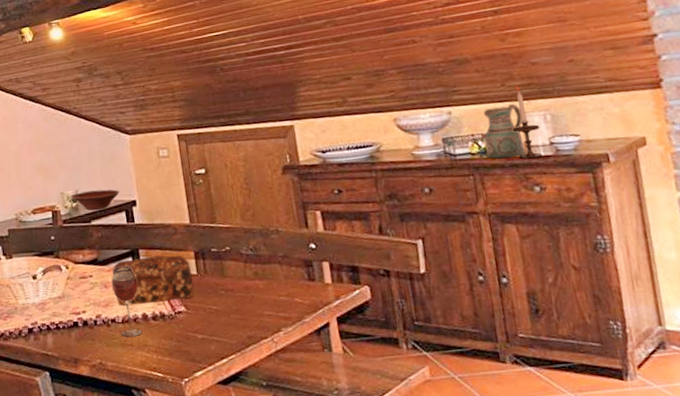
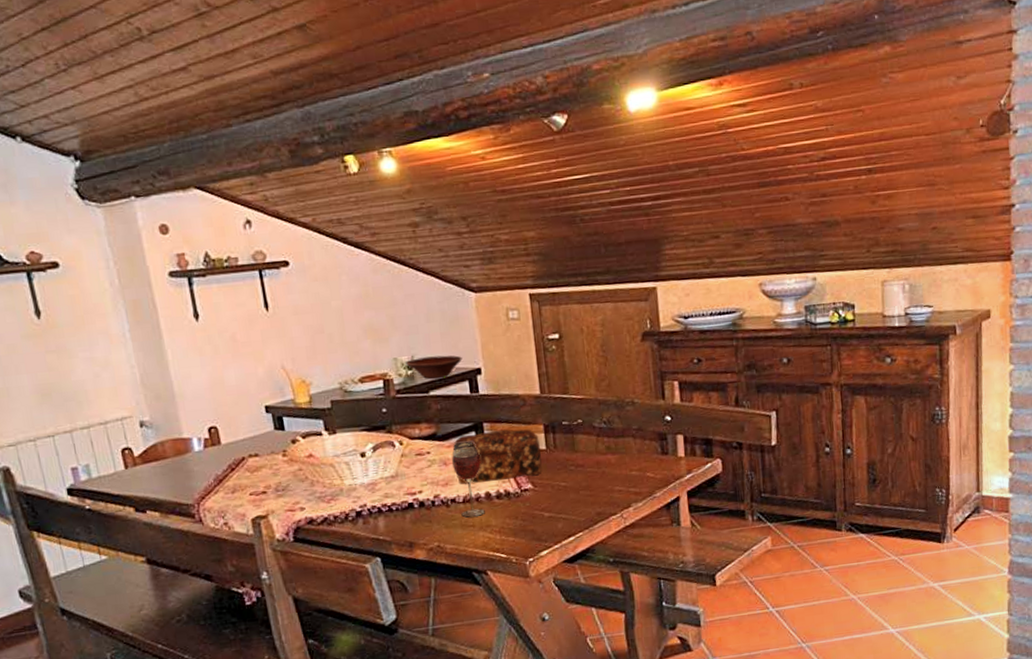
ceramic pitcher: present [483,104,526,159] -> none [845,272,883,329]
candlestick: present [512,86,543,160] -> none [872,253,898,330]

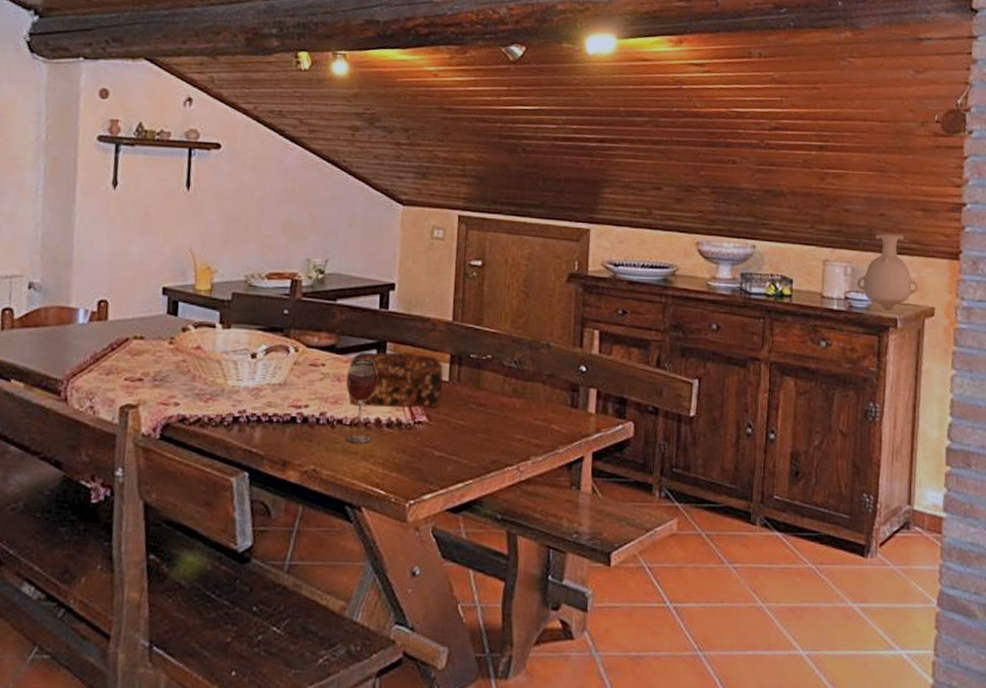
ceramic bowl: present [406,355,462,380] -> none [318,262,378,288]
vase: none [915,245,975,319] -> present [856,234,919,309]

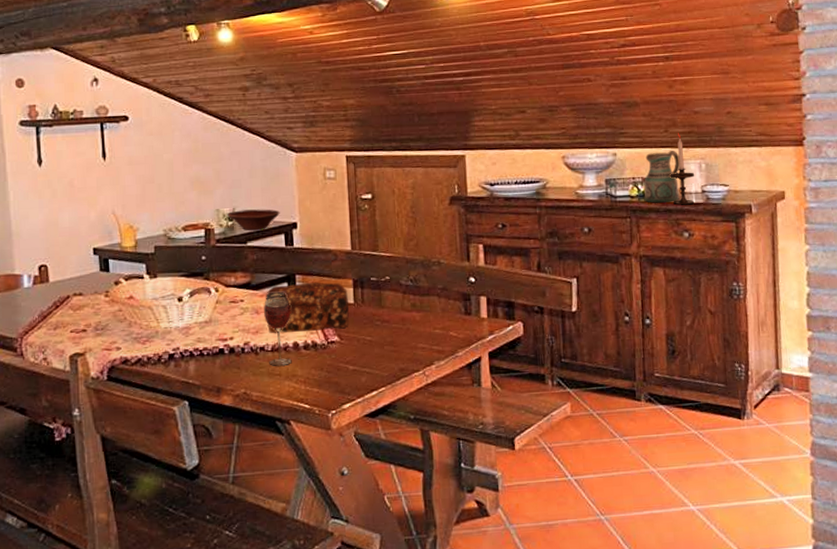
ceramic bowl: none [318,262,378,288] -> present [227,209,280,231]
ceramic pitcher: none [781,249,824,307] -> present [644,151,681,203]
candlestick: none [812,231,839,311] -> present [670,133,695,206]
vase: present [856,234,919,309] -> none [711,129,769,197]

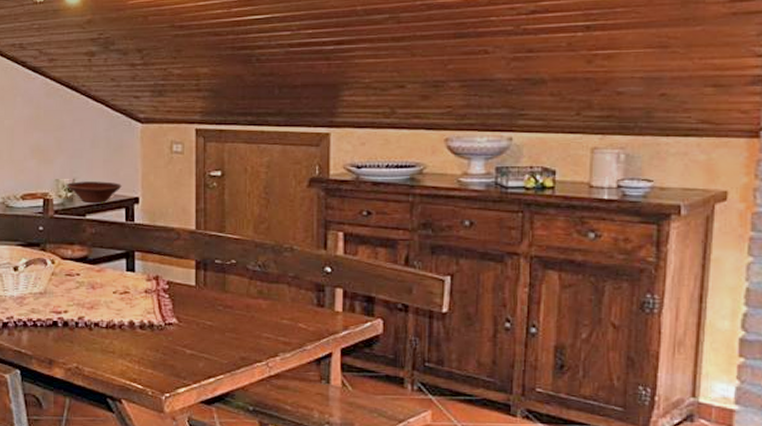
wineglass: present [263,291,292,366] -> none [99,267,128,344]
bread loaf: present [265,282,349,334] -> none [102,260,189,312]
ceramic pitcher: present [644,151,681,203] -> none [542,137,593,197]
candlestick: present [670,133,695,206] -> none [578,117,610,201]

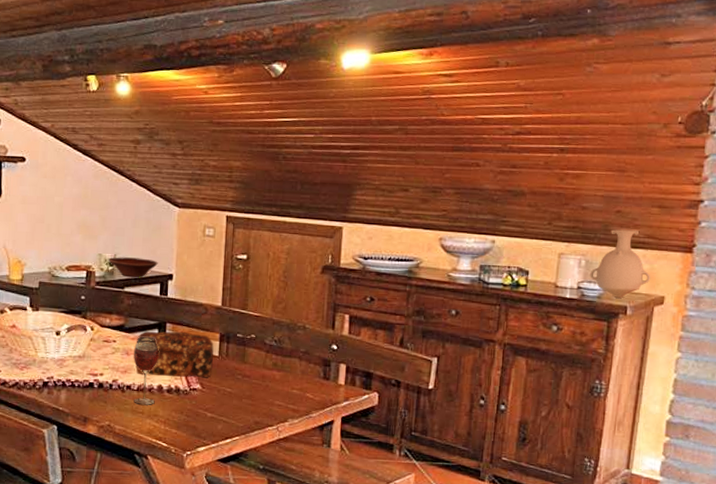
wineglass: none [99,267,128,344] -> present [133,336,159,405]
bread loaf: none [102,260,189,312] -> present [135,331,214,378]
vase: none [631,115,709,196] -> present [589,229,651,298]

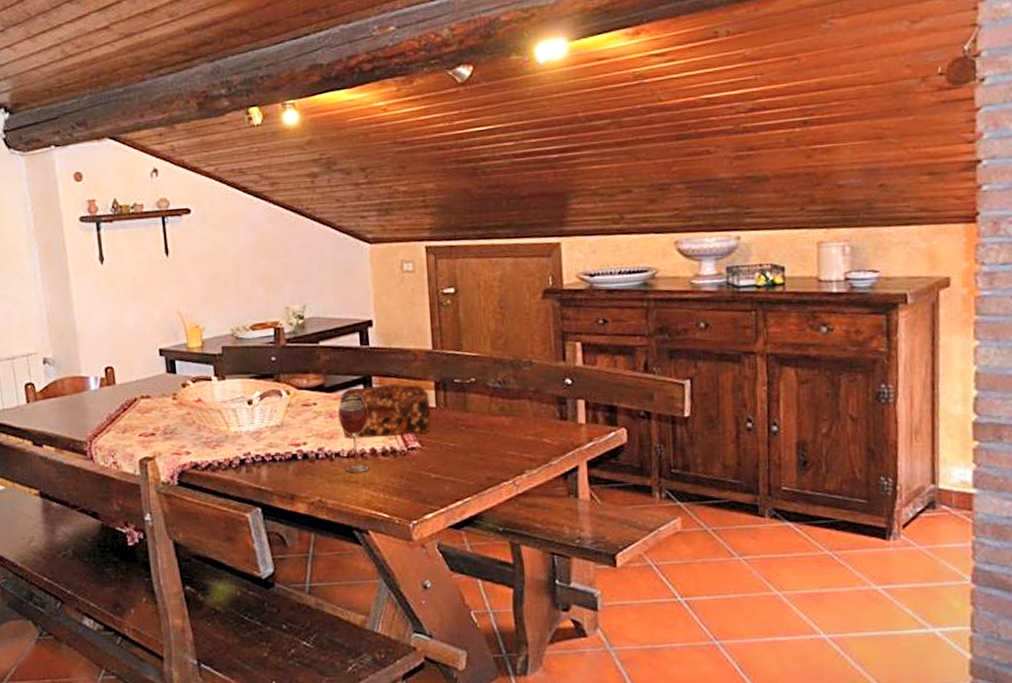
ceramic bowl: present [109,257,158,278] -> none [297,306,354,330]
vase: present [589,229,651,298] -> none [857,204,931,285]

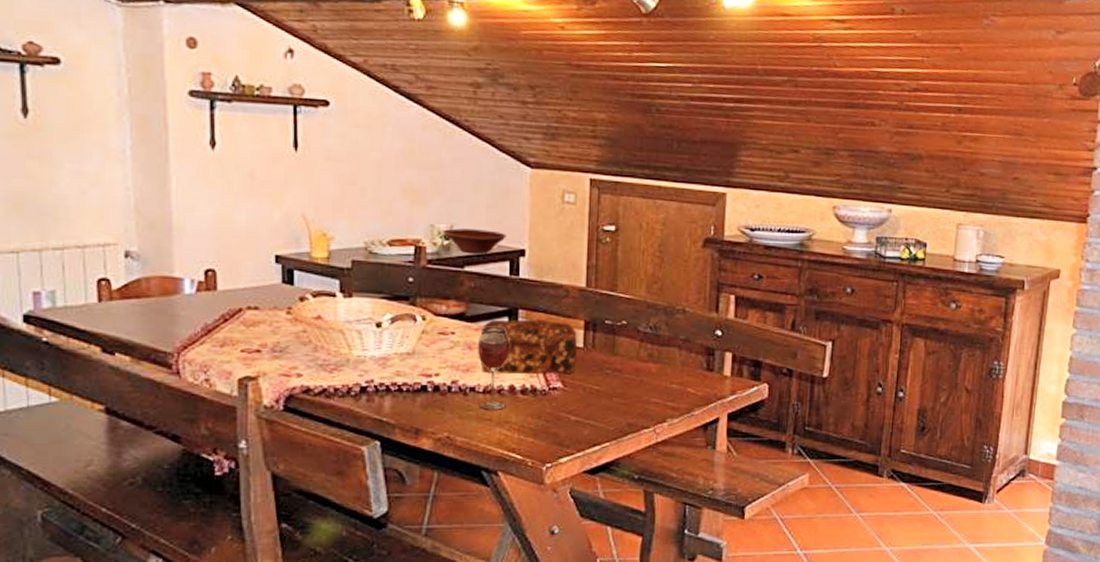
ceramic bowl: none [297,306,354,330] -> present [443,228,507,255]

